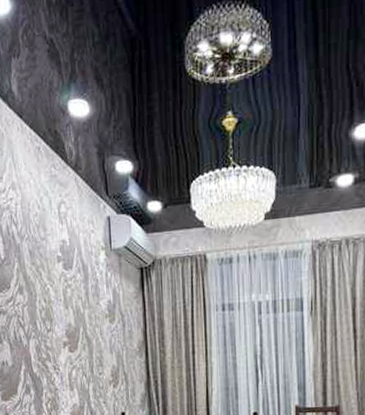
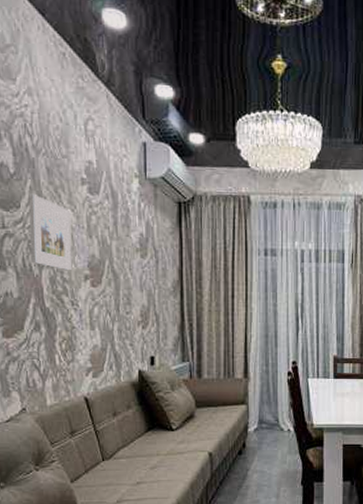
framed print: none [16,274,54,340] -> present [28,193,73,271]

